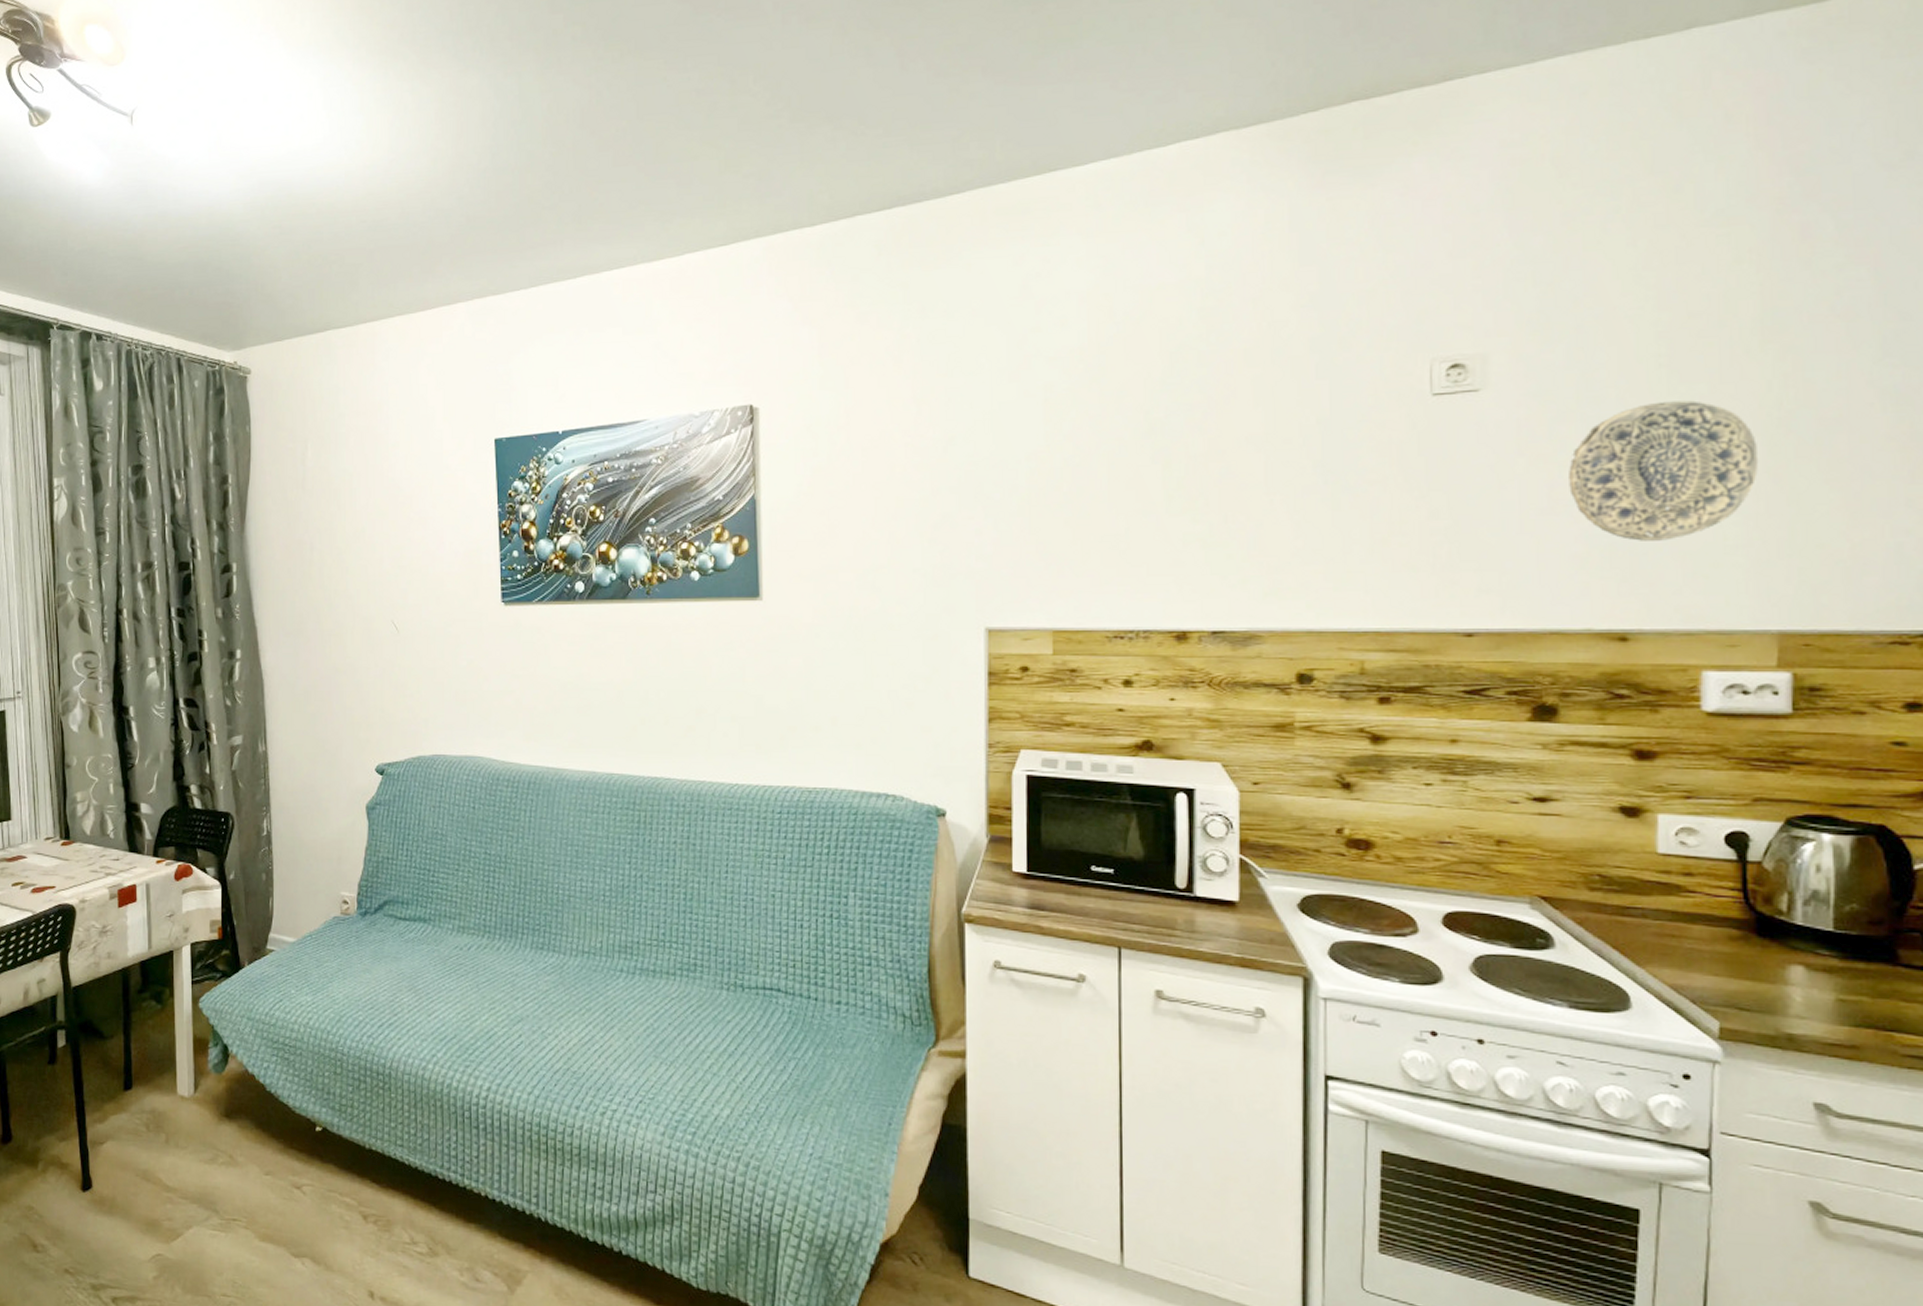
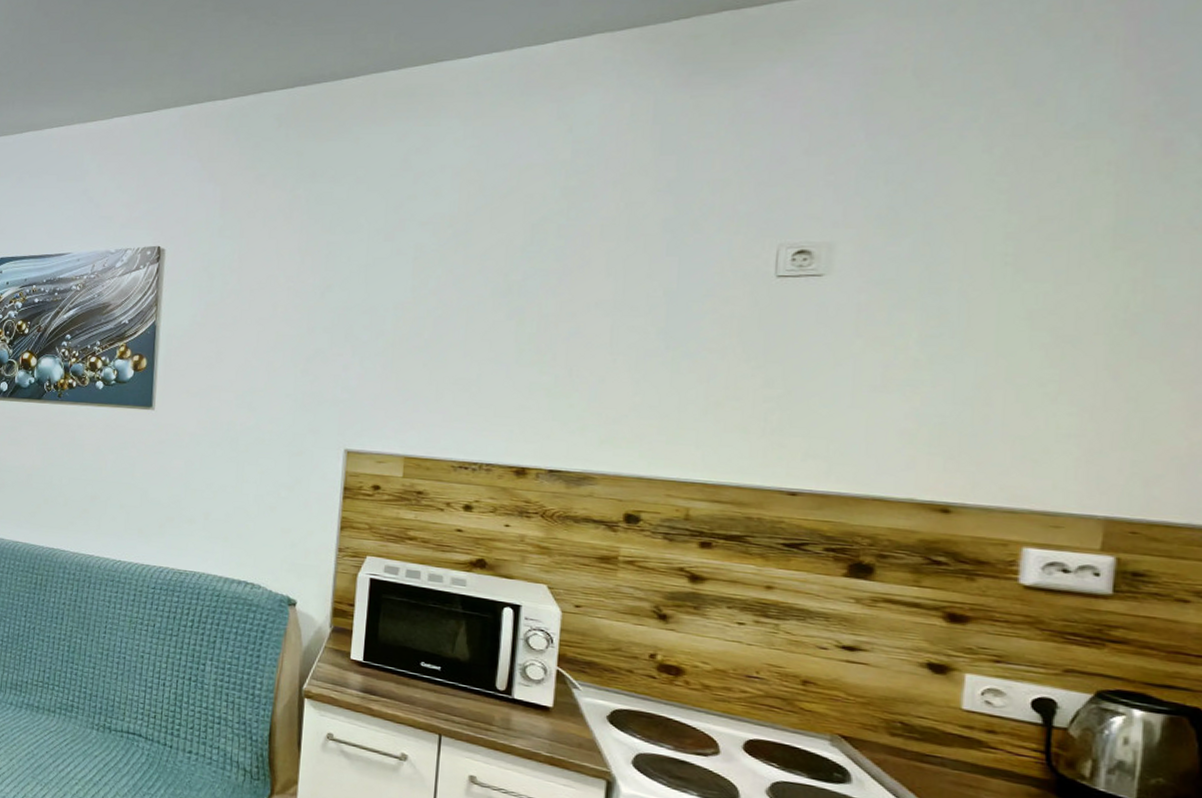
decorative plate: present [1569,400,1759,541] -> none [904,297,1100,425]

